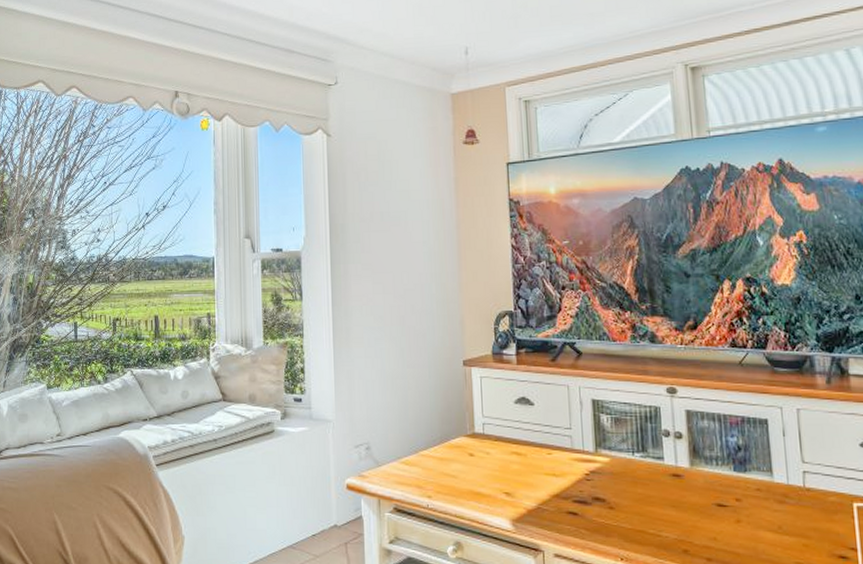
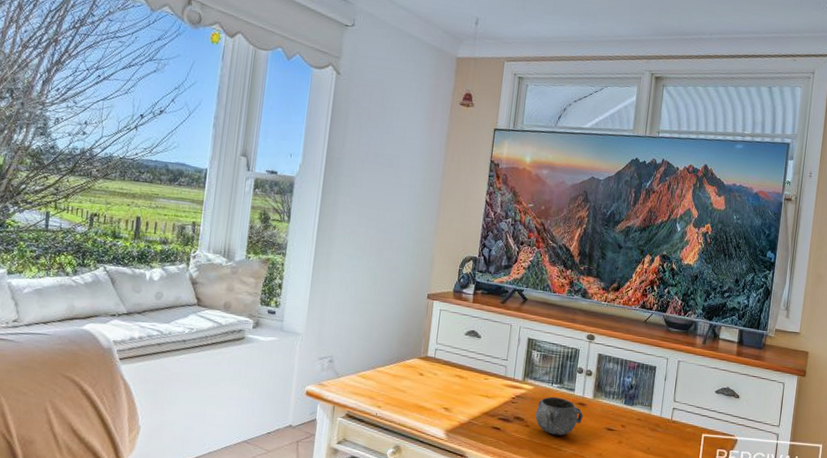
decorative bowl: none [618,469,682,517] -> present [535,396,583,436]

